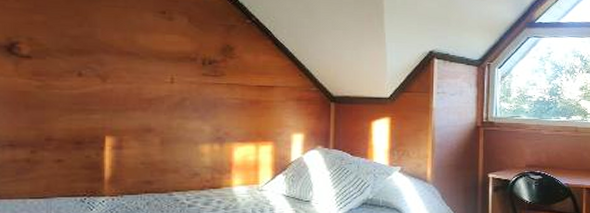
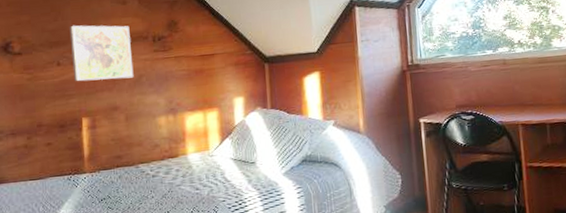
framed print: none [97,34,176,100] -> present [69,25,134,81]

